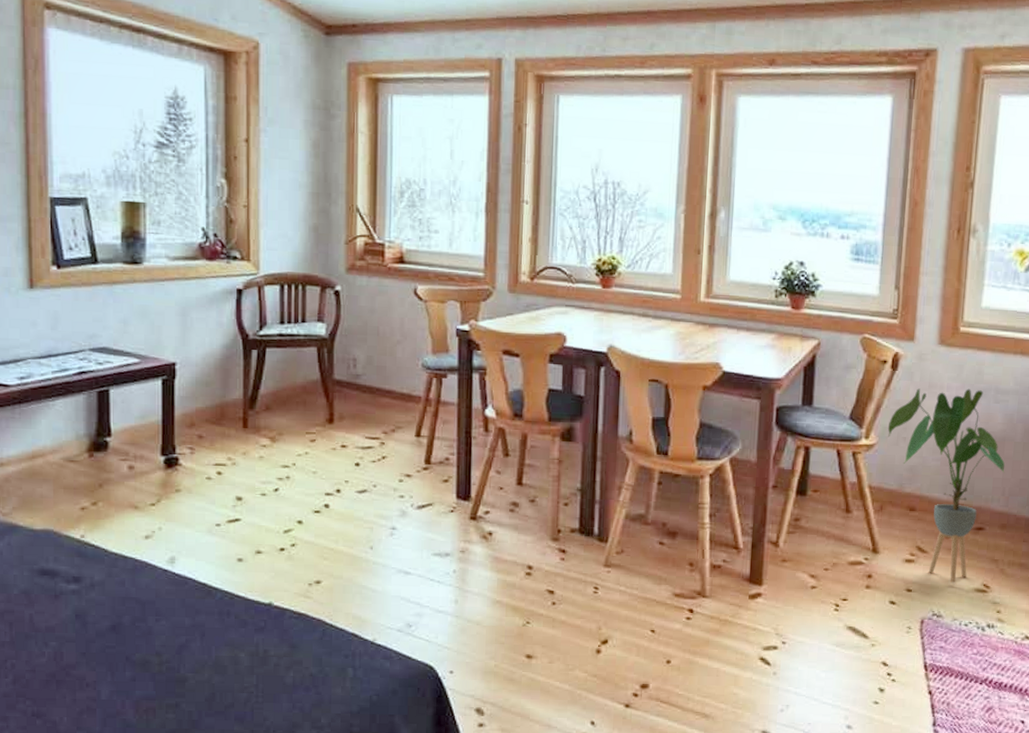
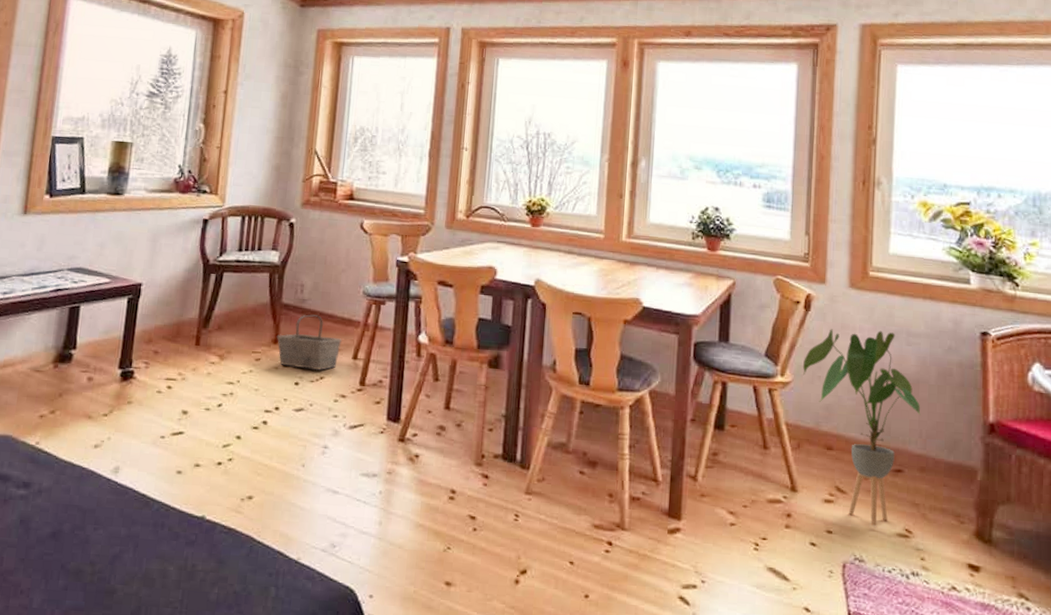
basket: none [331,391,403,450] -> present [276,314,342,371]

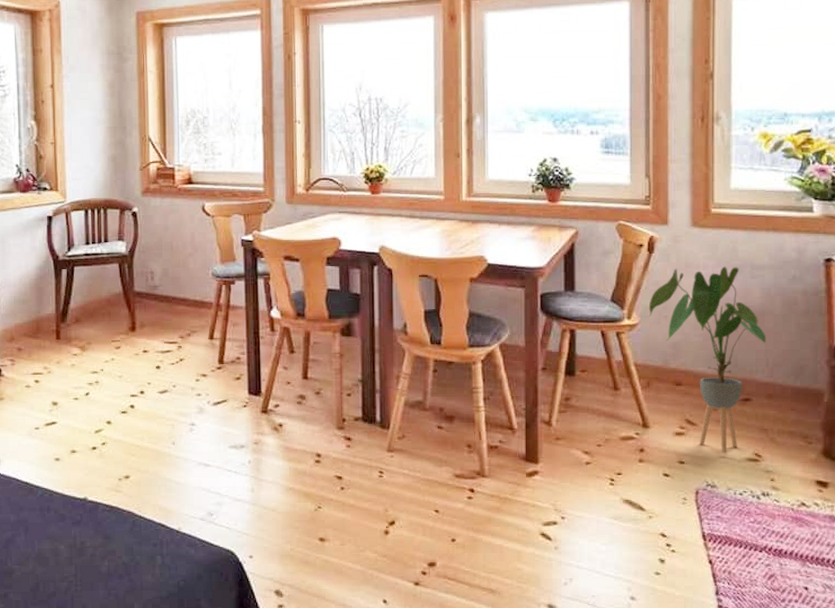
basket: present [276,314,342,371] -> none [133,300,197,354]

